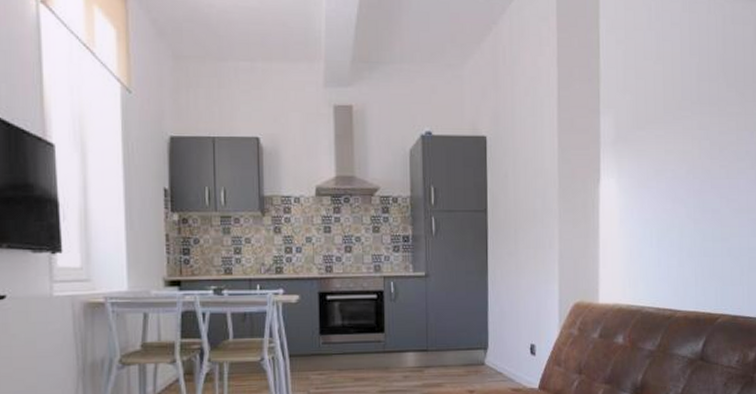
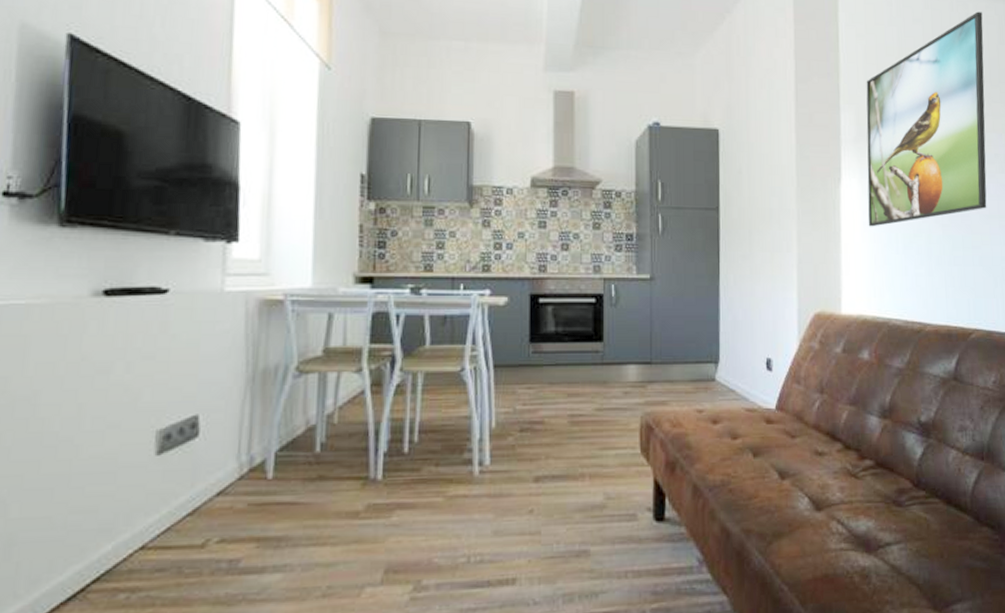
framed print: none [624,13,739,223] -> present [866,11,987,227]

